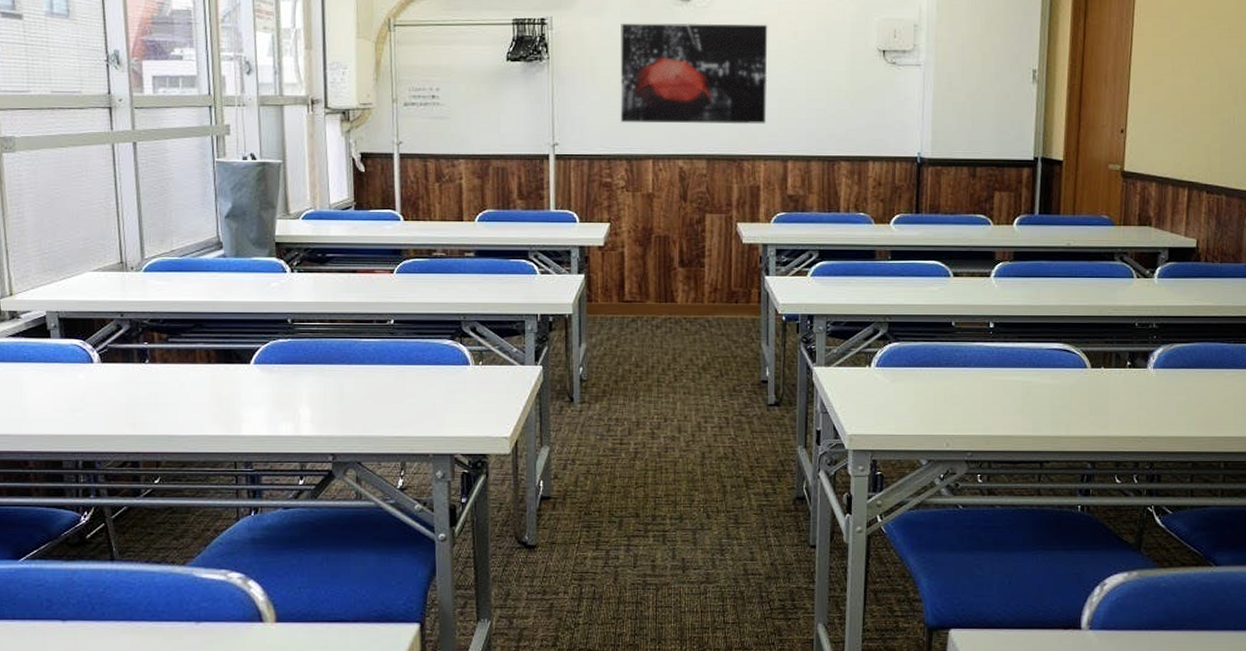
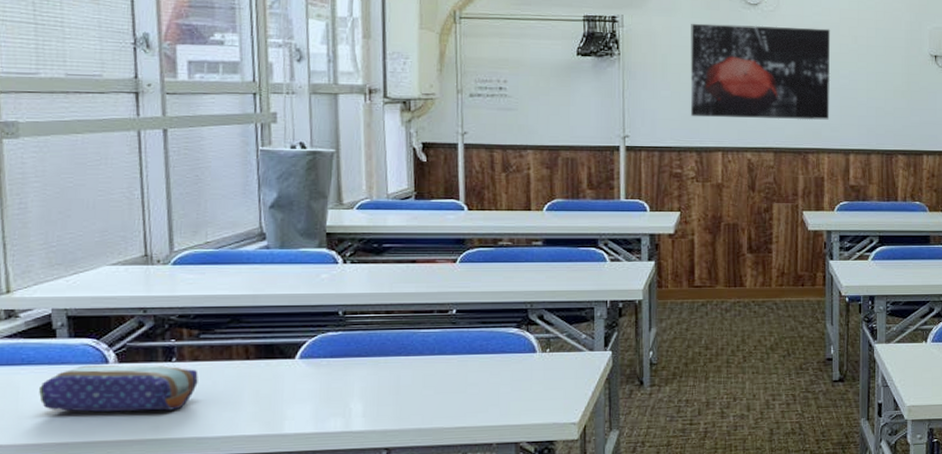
pencil case: none [38,364,168,409] -> present [39,364,198,412]

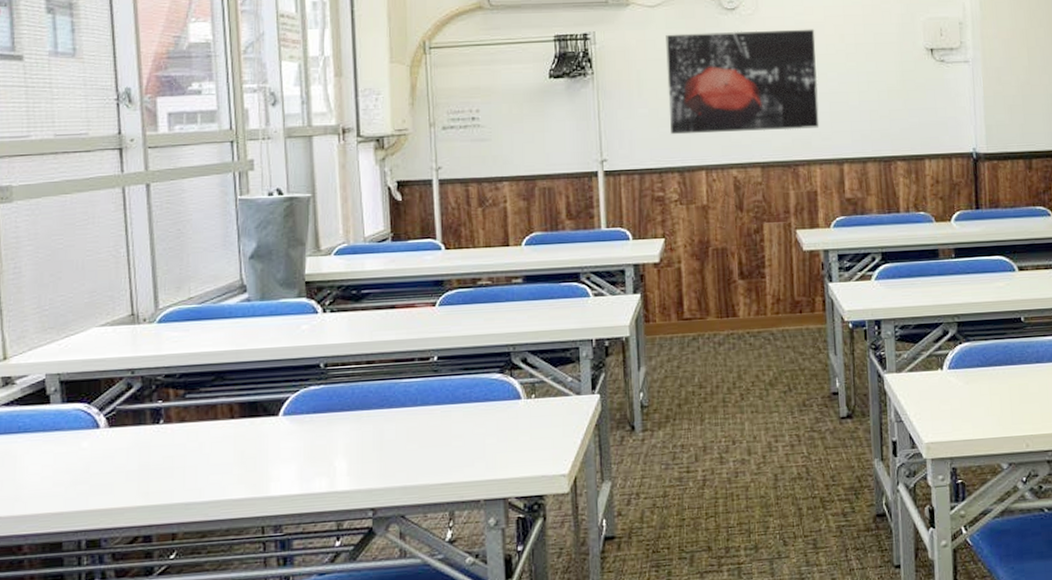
pencil case: present [39,364,198,412] -> none [35,428,185,480]

